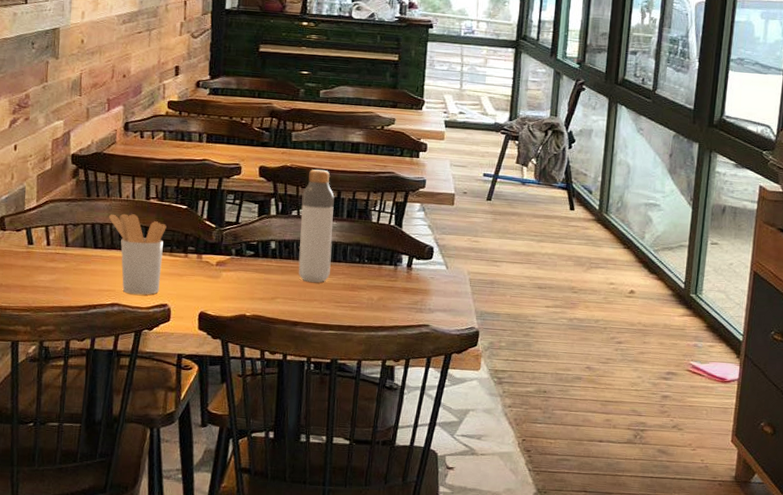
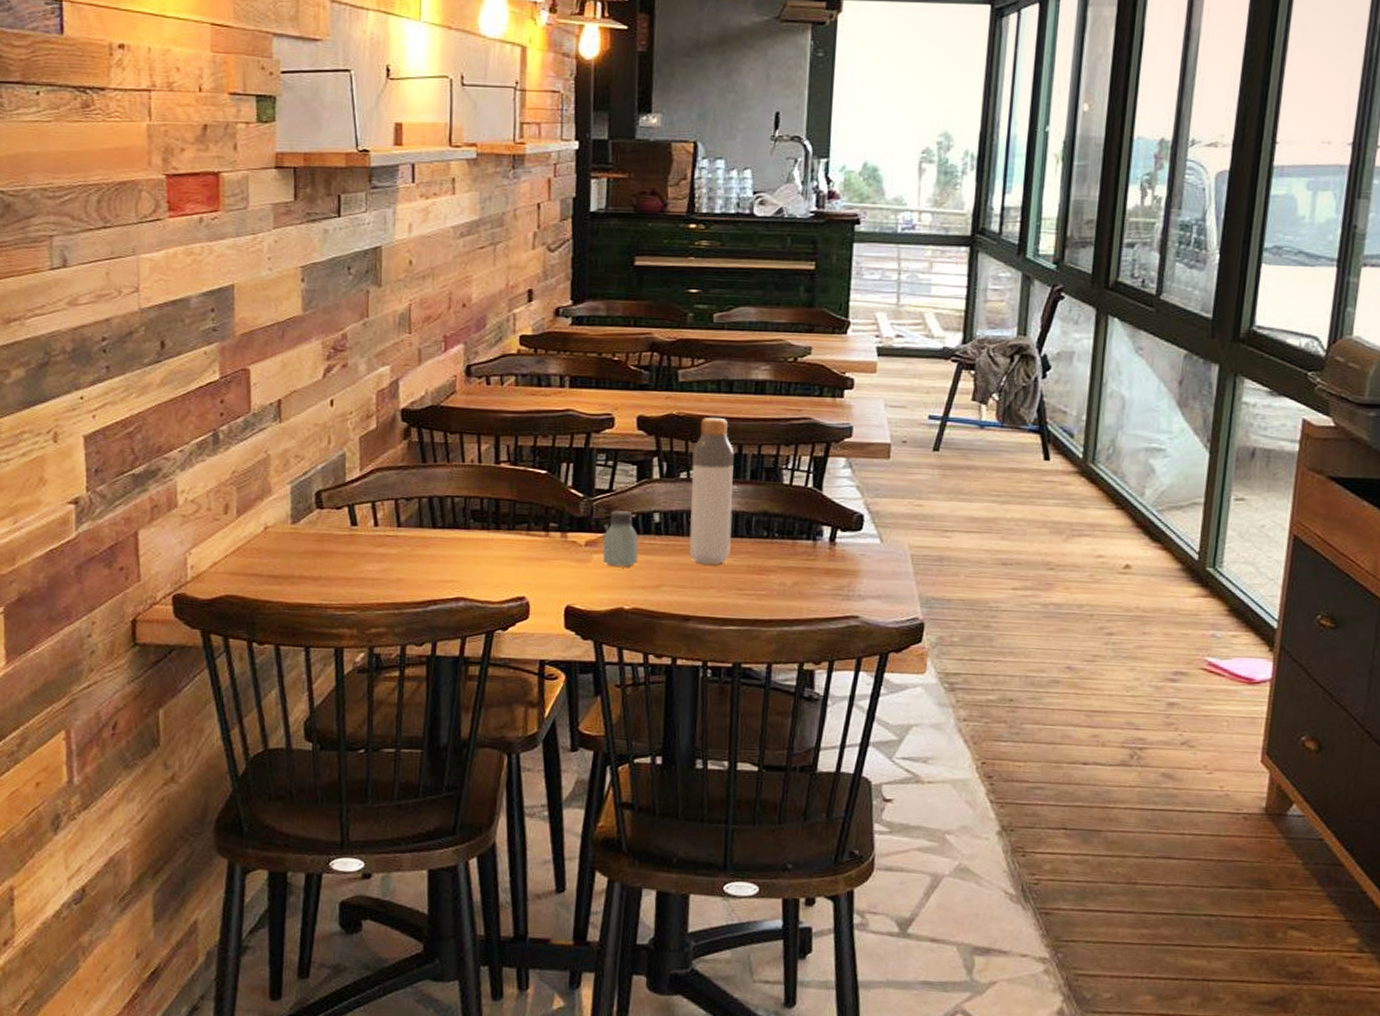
utensil holder: present [108,213,167,295] -> none [449,482,522,586]
saltshaker: none [229,238,259,283] -> present [602,510,639,567]

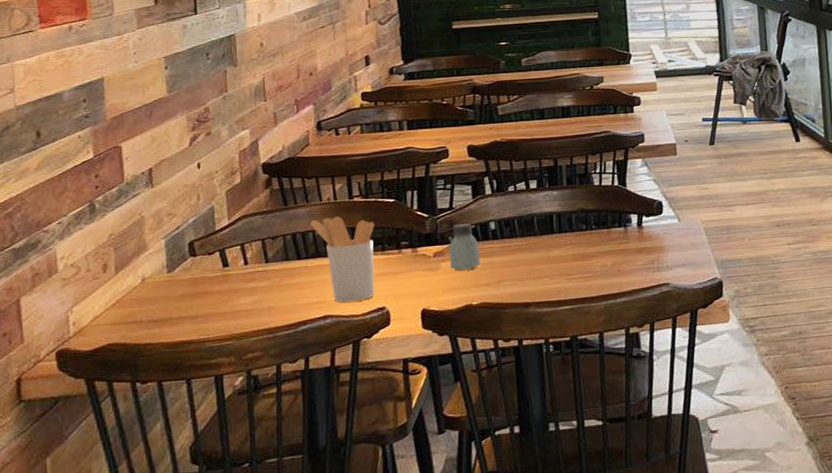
utensil holder: none [449,482,522,586] -> present [310,216,375,303]
bottle: present [689,418,734,565] -> none [517,140,557,258]

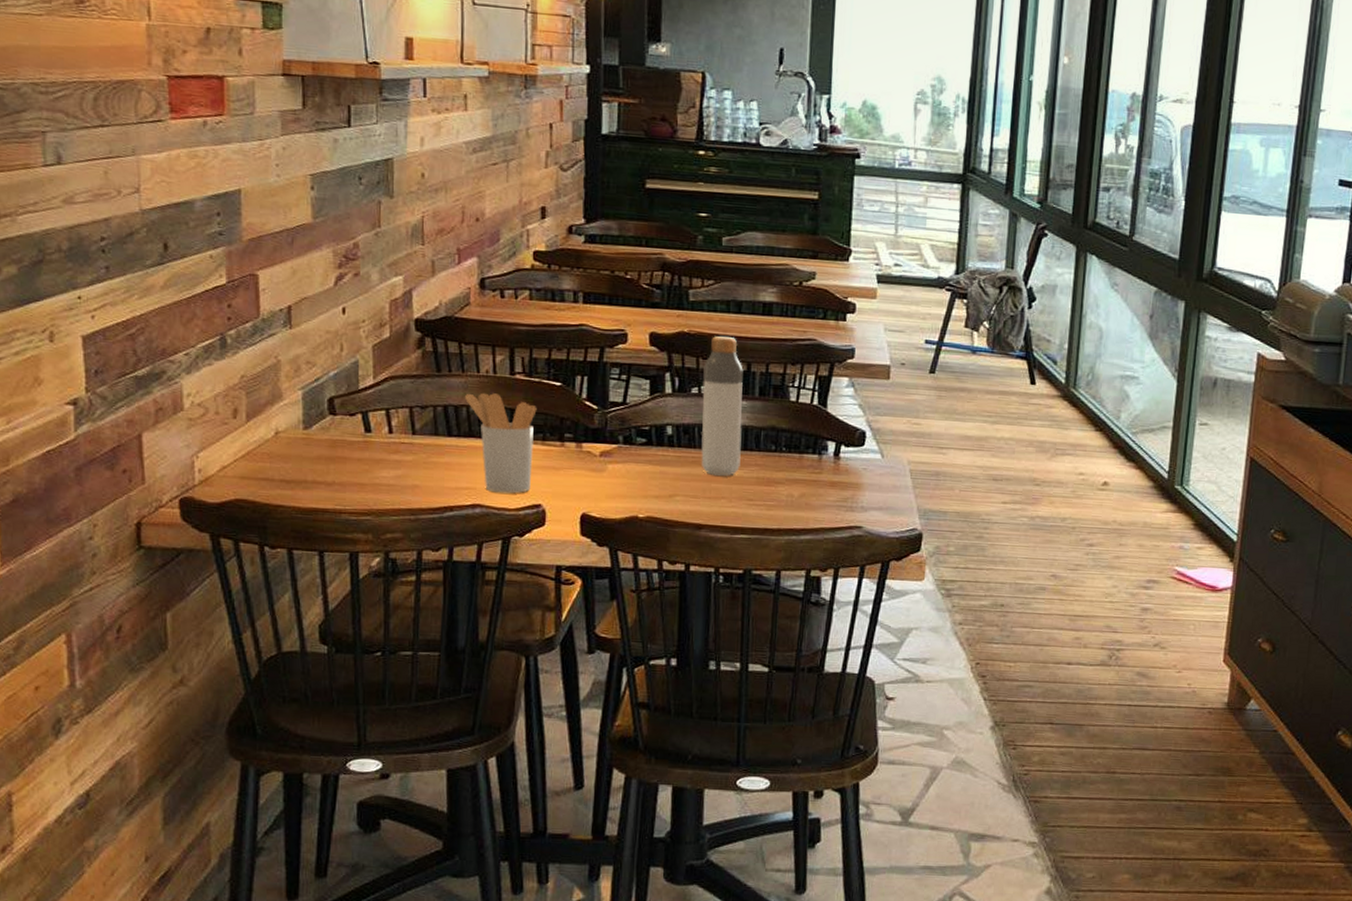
saltshaker: present [449,223,480,270] -> none [617,423,652,477]
bottle: none [517,140,557,258] -> present [701,336,743,476]

